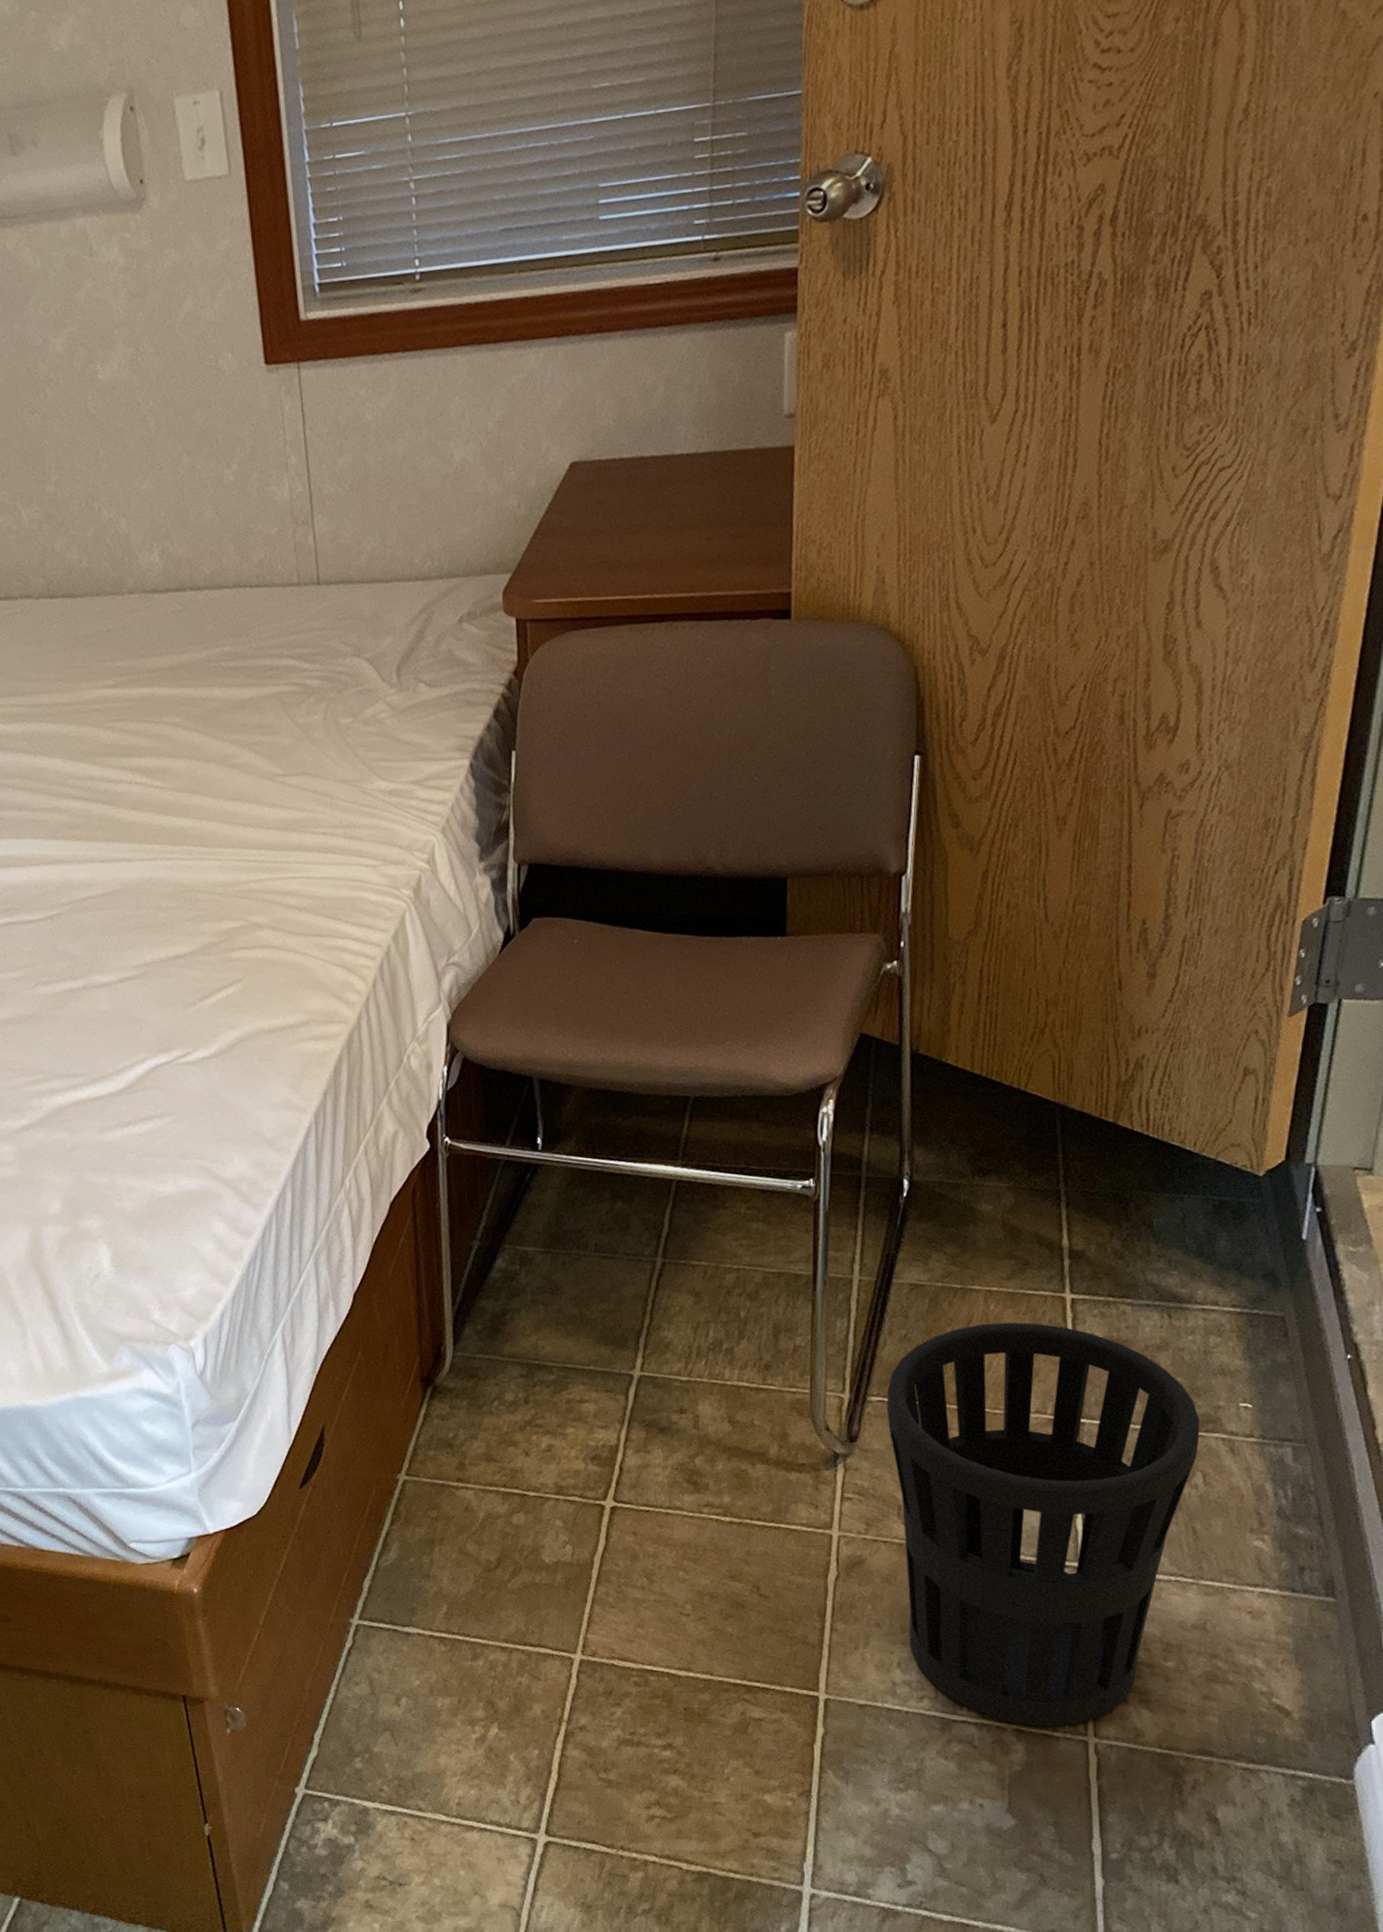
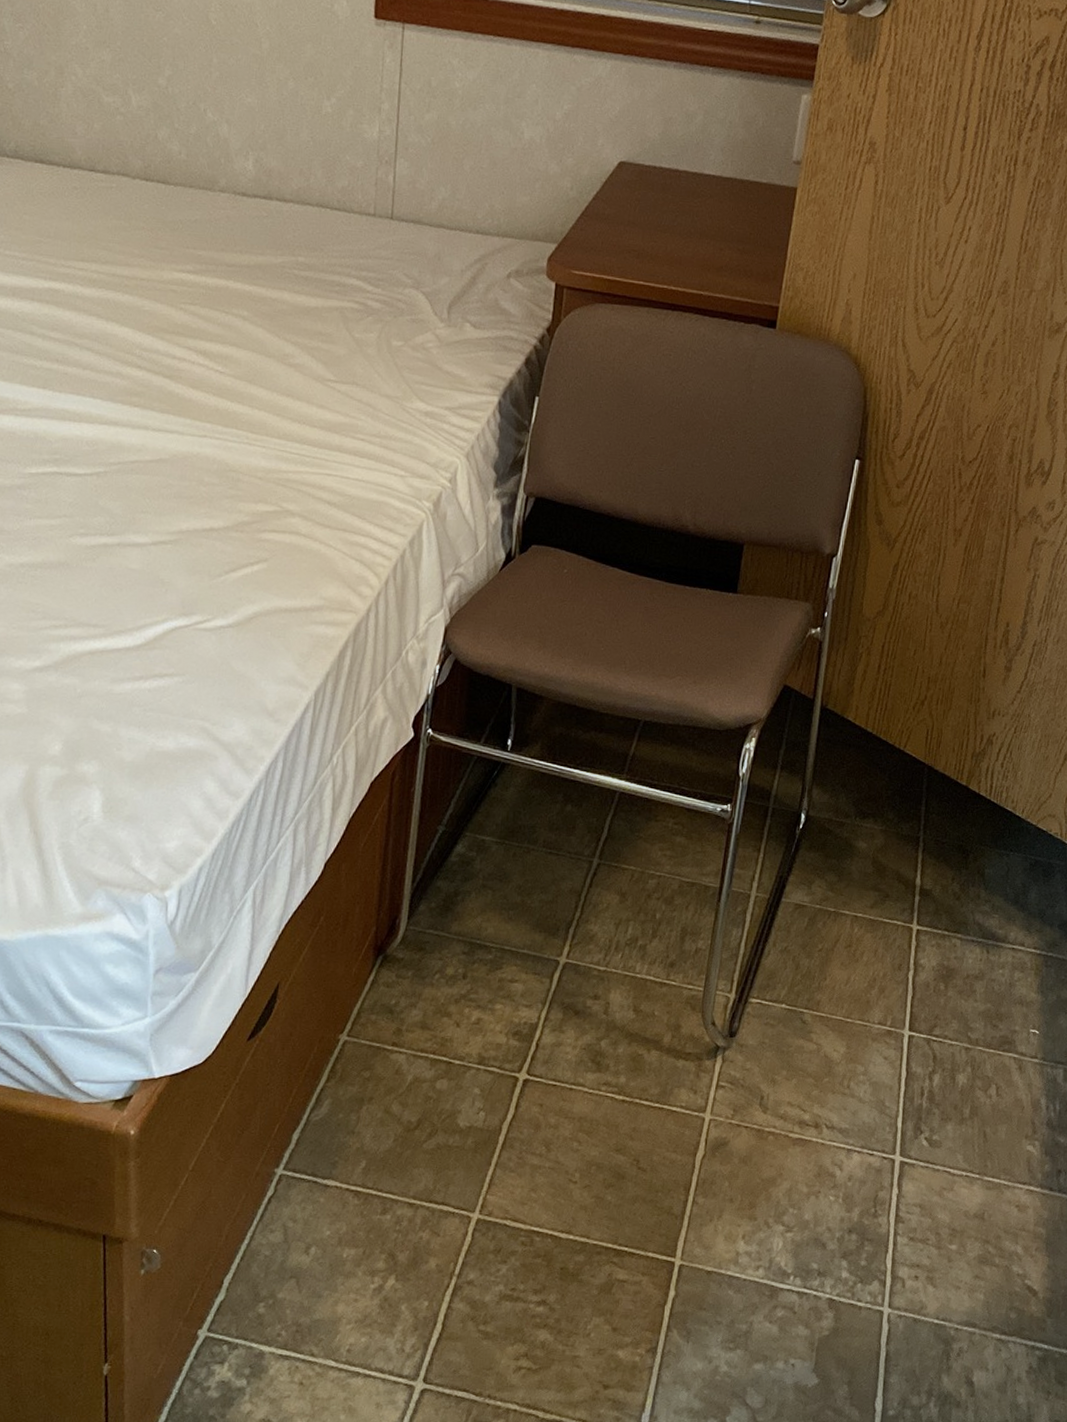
wastebasket: present [886,1322,1200,1726] -> none [754,943,1000,1297]

